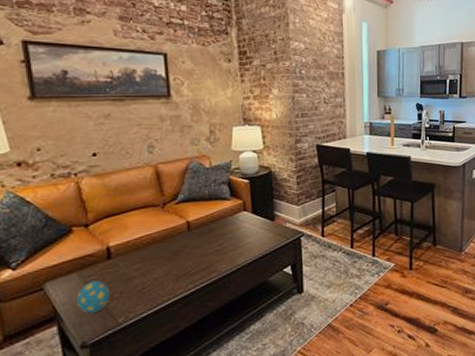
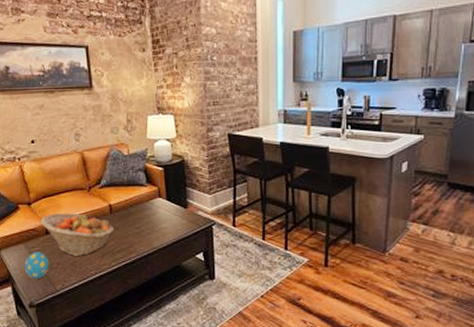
fruit basket: none [100,232,191,283] -> present [40,212,114,257]

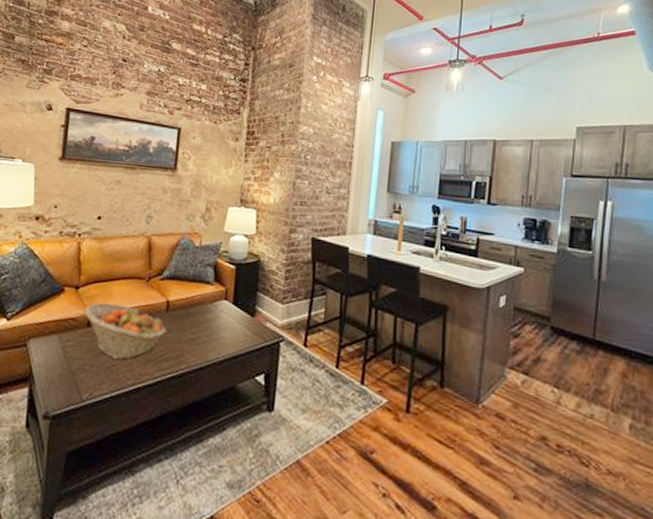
decorative egg: present [24,252,50,280] -> none [50,346,82,383]

